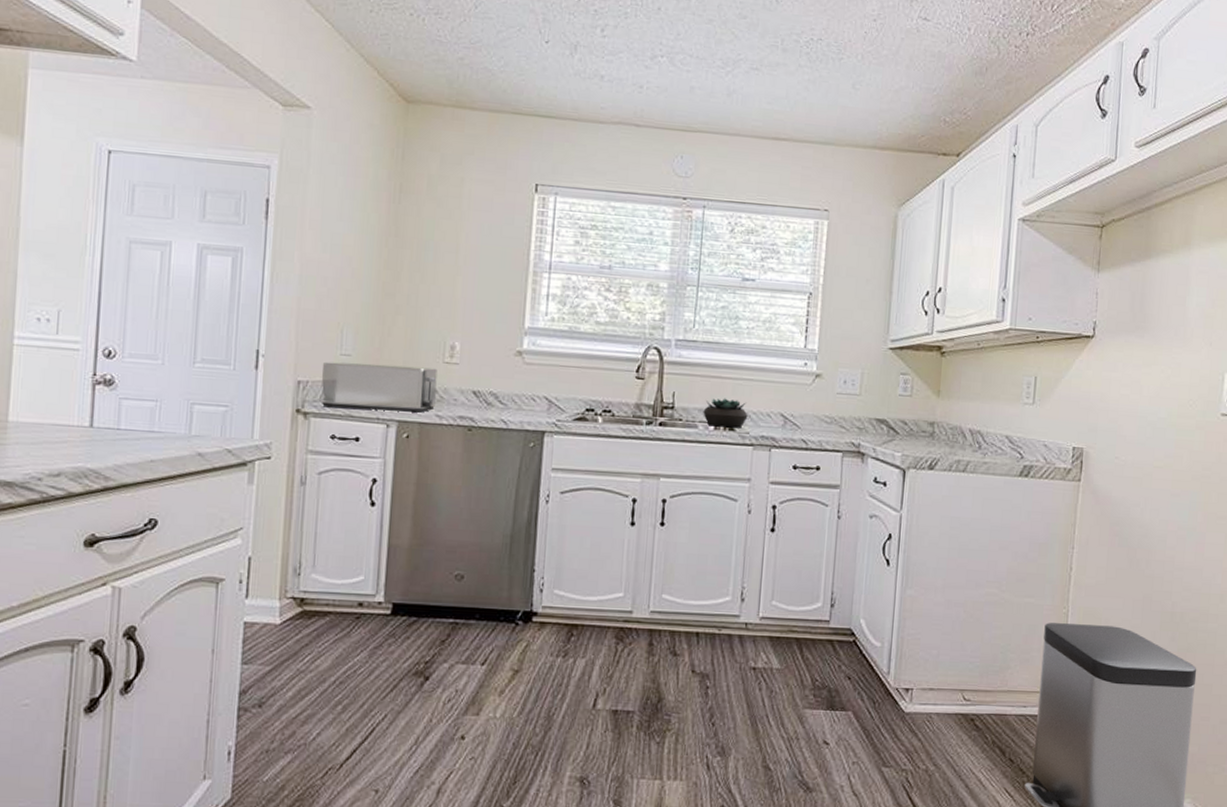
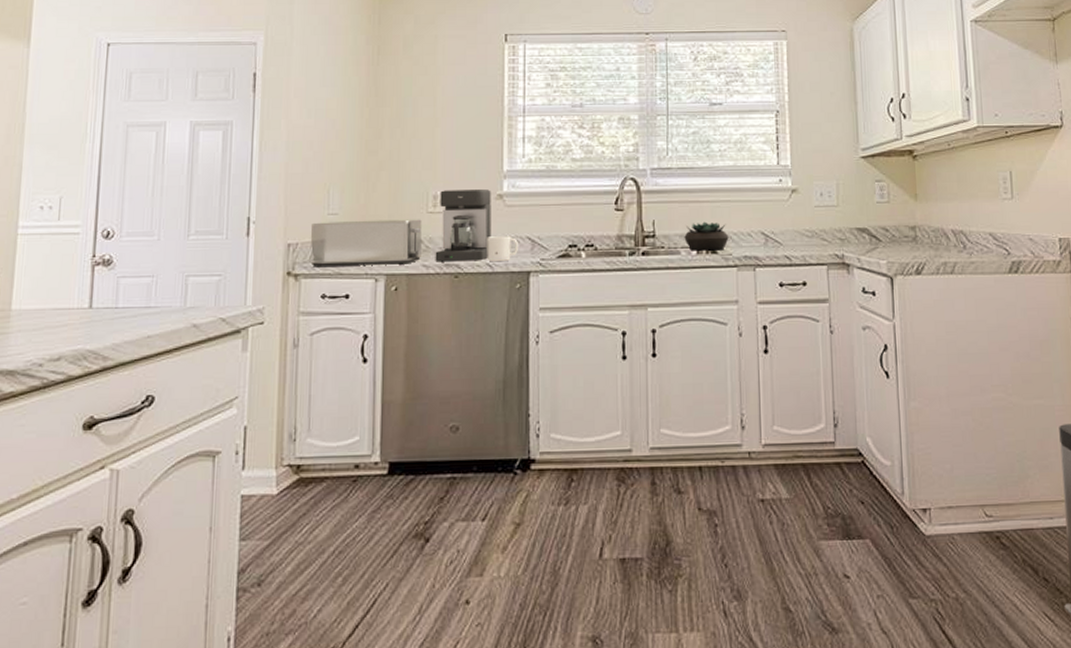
coffee maker: none [449,341,511,416] -> present [435,189,491,262]
mug: none [502,393,536,420] -> present [487,236,519,262]

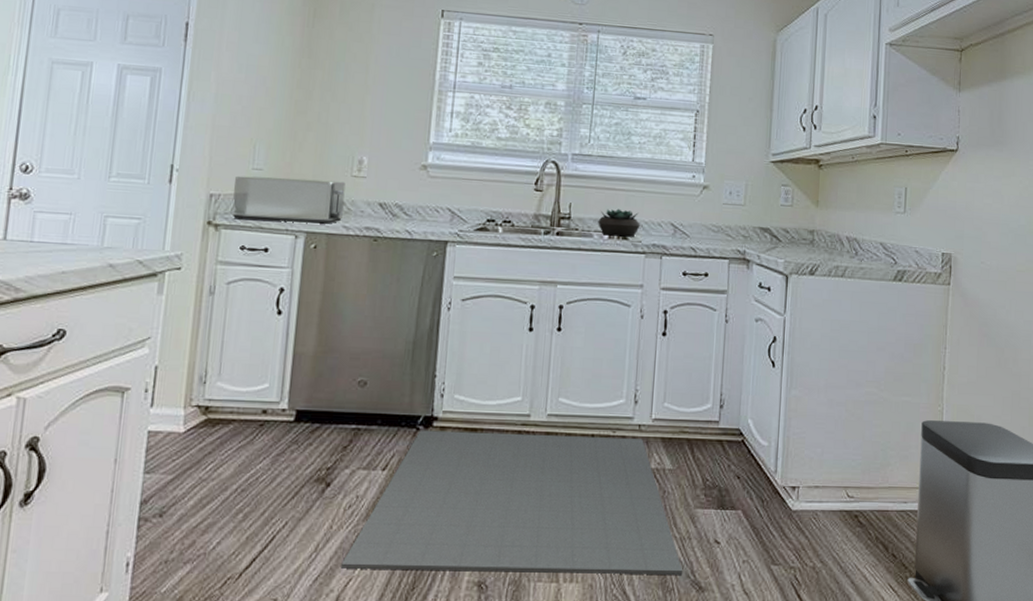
coffee maker: present [435,189,491,262] -> none [355,156,416,227]
floor mat: none [447,467,813,631] -> present [341,430,683,575]
mug: present [487,236,519,262] -> none [406,204,439,230]

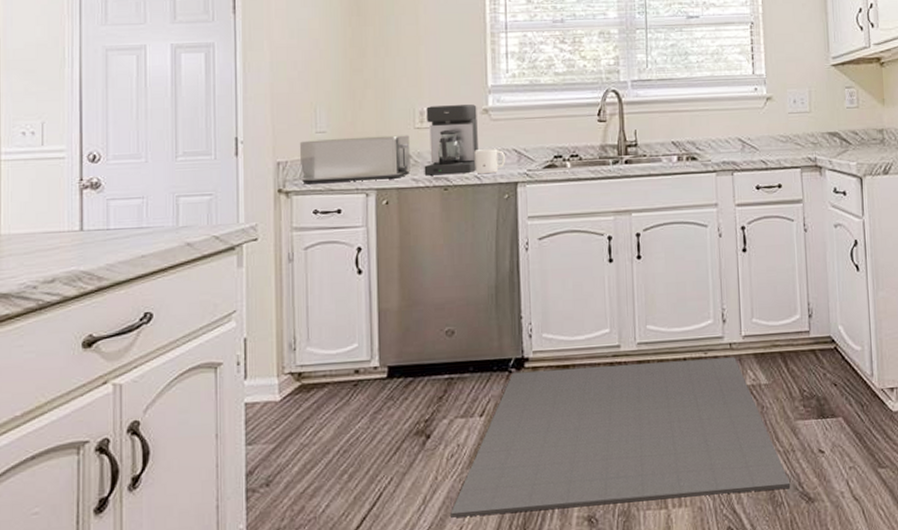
coffee maker: none [355,156,416,227] -> present [424,104,478,176]
mug: none [406,204,439,230] -> present [474,149,506,175]
succulent plant: present [598,208,640,237] -> none [665,130,708,158]

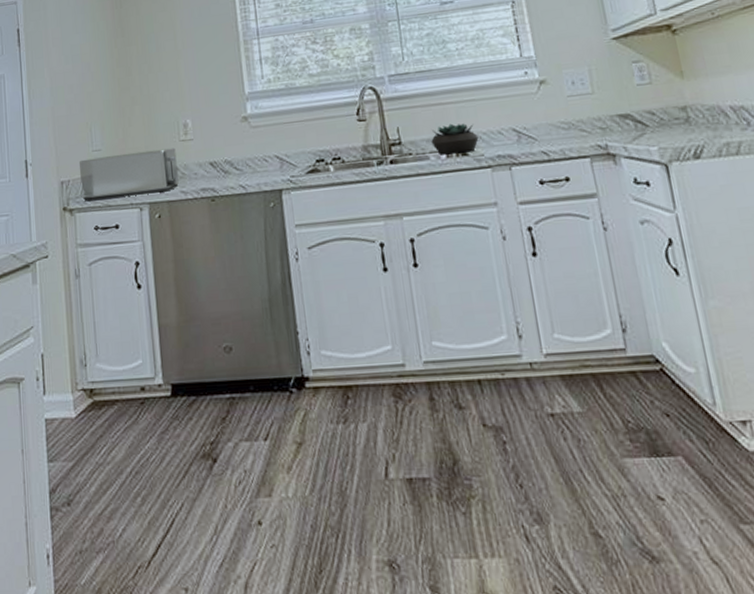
coffee maker: present [424,104,478,176] -> none [189,113,241,188]
floor mat: present [451,357,791,518] -> none [243,379,627,552]
mug: present [474,149,506,175] -> none [237,156,269,184]
succulent plant: none [665,130,708,158] -> present [431,123,479,155]

